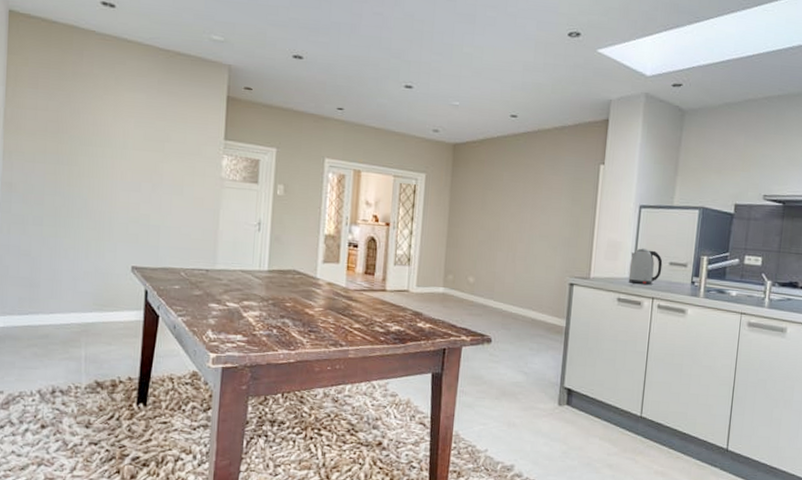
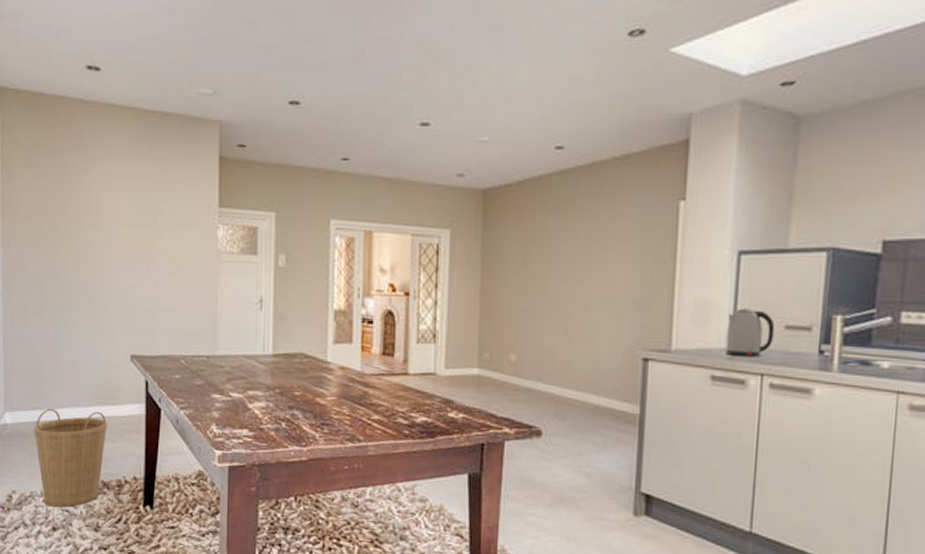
basket: none [26,313,105,406] -> present [33,408,108,508]

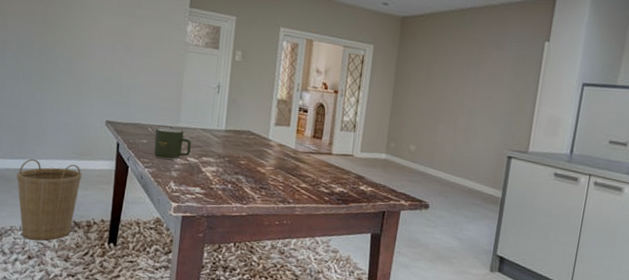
mug: none [189,358,233,398] -> present [154,128,191,160]
kettle: present [725,308,775,356] -> none [566,125,603,162]

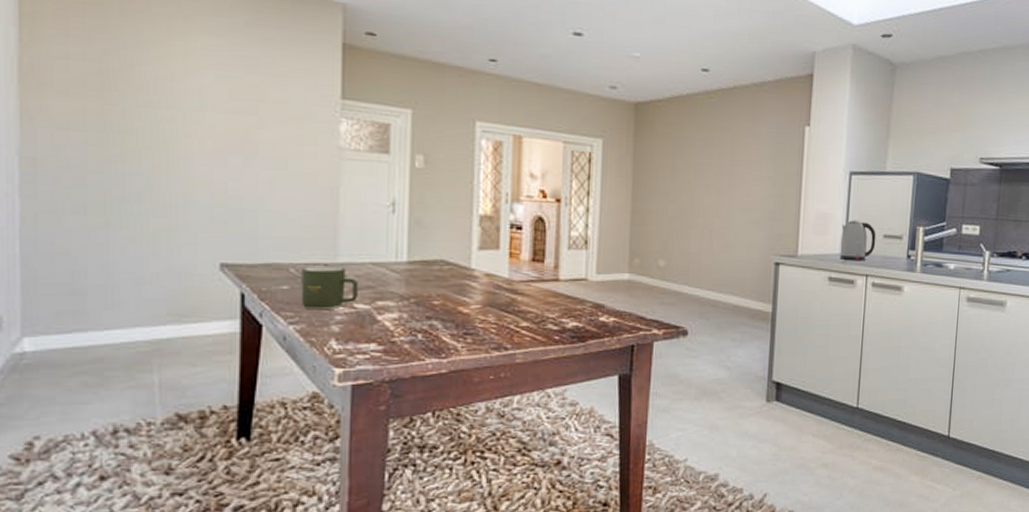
basket: present [16,158,82,241] -> none [70,329,186,451]
kettle: none [566,125,603,162] -> present [839,220,876,260]

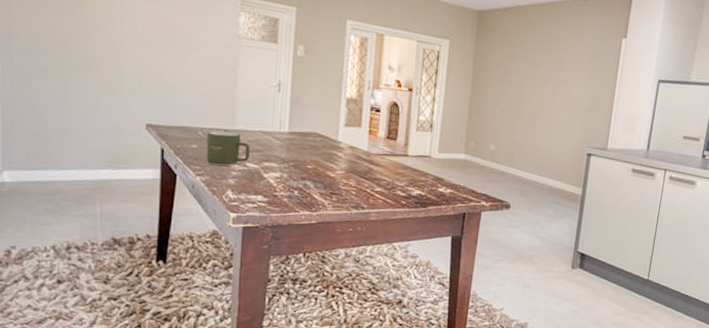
kettle: present [839,220,876,260] -> none [643,121,677,157]

